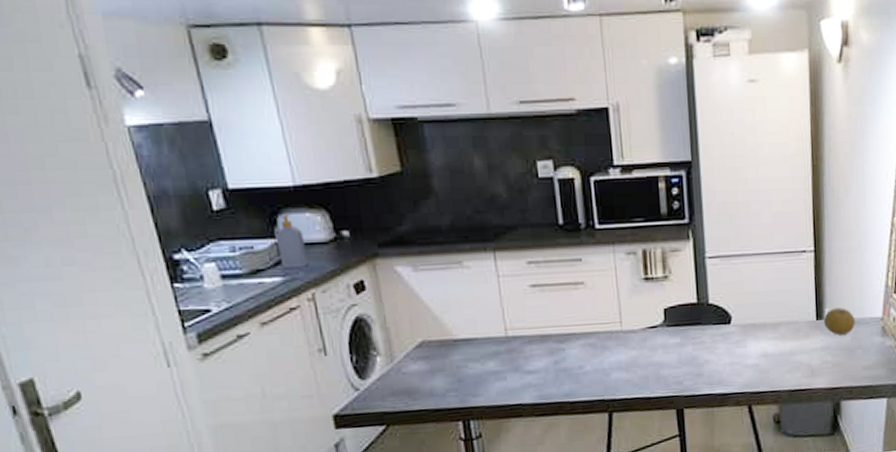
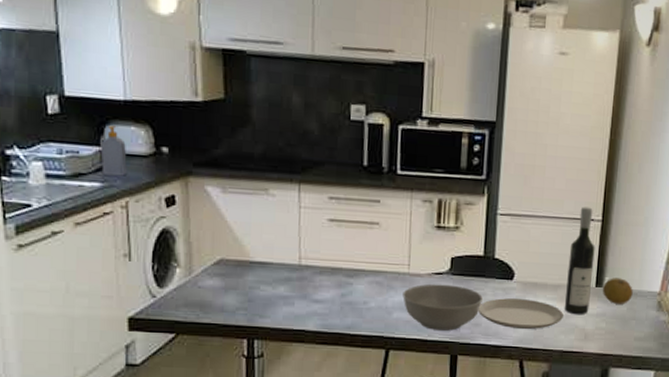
bowl: none [618,337,702,386] -> present [403,284,483,331]
plate: none [698,341,787,374] -> present [478,298,563,330]
bottle: none [785,238,813,352] -> present [564,207,595,315]

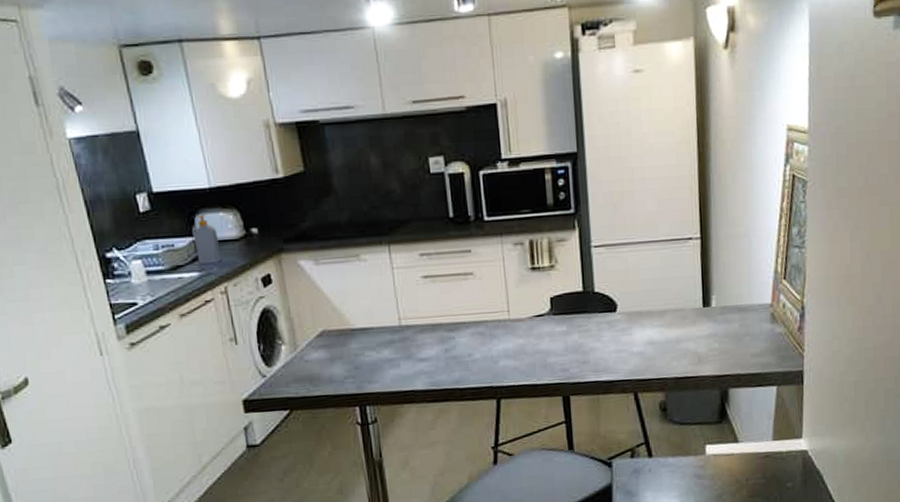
bowl: present [403,284,483,331] -> none [506,325,588,374]
plate: present [478,298,563,330] -> none [584,329,673,361]
bottle: present [564,207,595,315] -> none [670,226,699,339]
fruit: present [602,278,633,304] -> none [710,294,743,322]

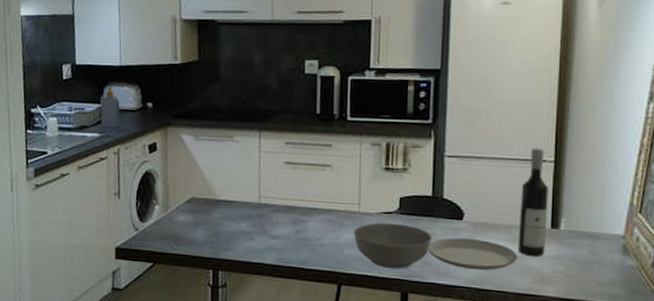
bowl: none [506,325,588,374] -> present [353,222,432,269]
plate: none [584,329,673,361] -> present [427,238,517,271]
bottle: none [670,226,699,339] -> present [517,148,549,257]

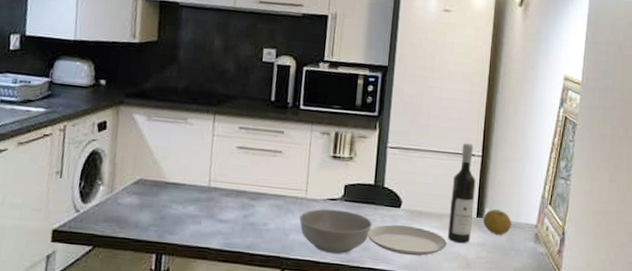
soap bottle: present [100,87,120,128] -> none [47,60,71,104]
fruit: none [558,219,593,247] -> present [482,209,512,235]

